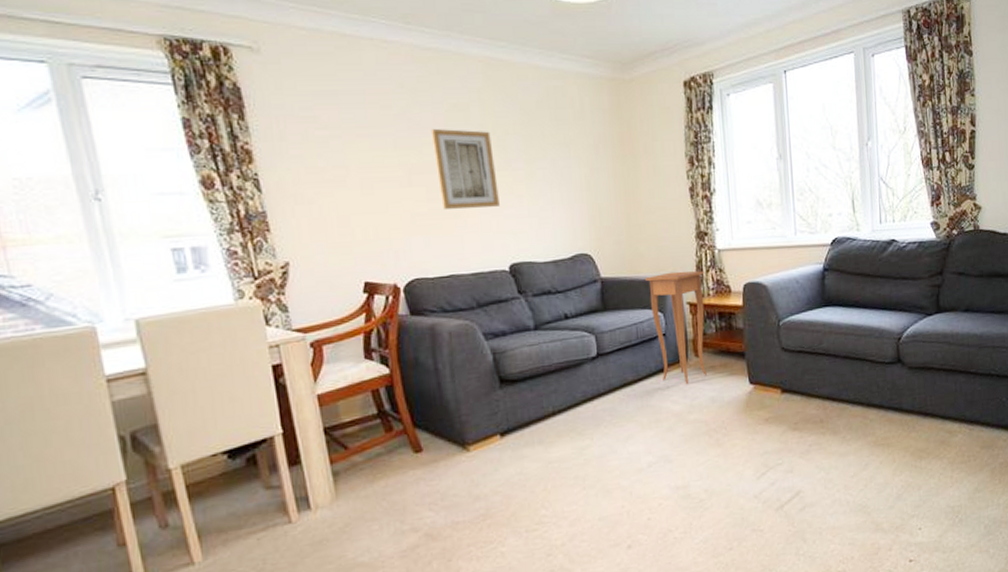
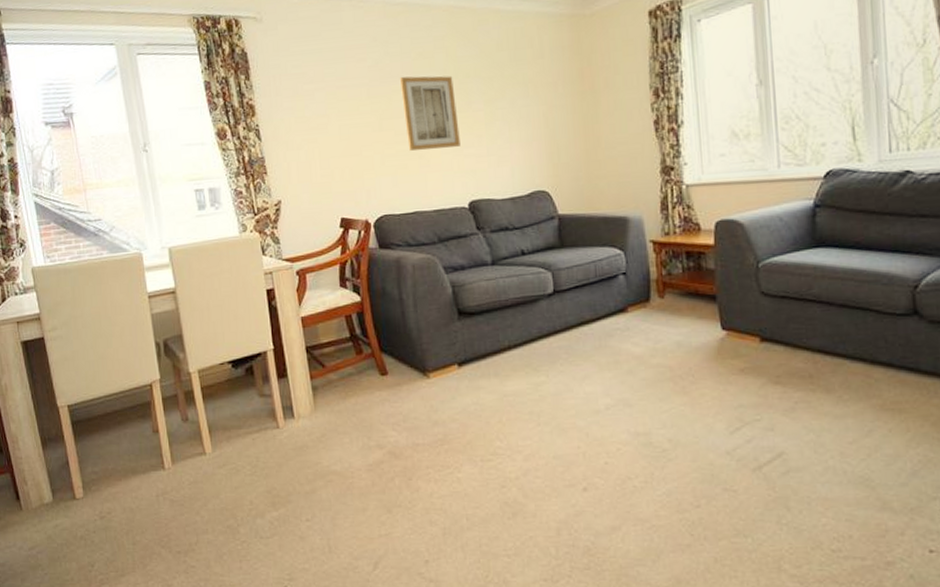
side table: present [645,271,708,384] -> none [605,207,673,326]

